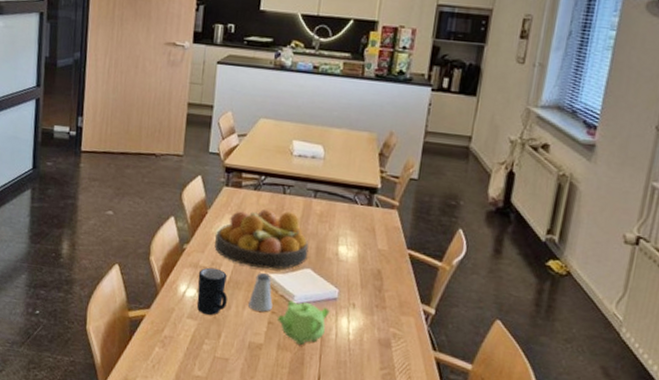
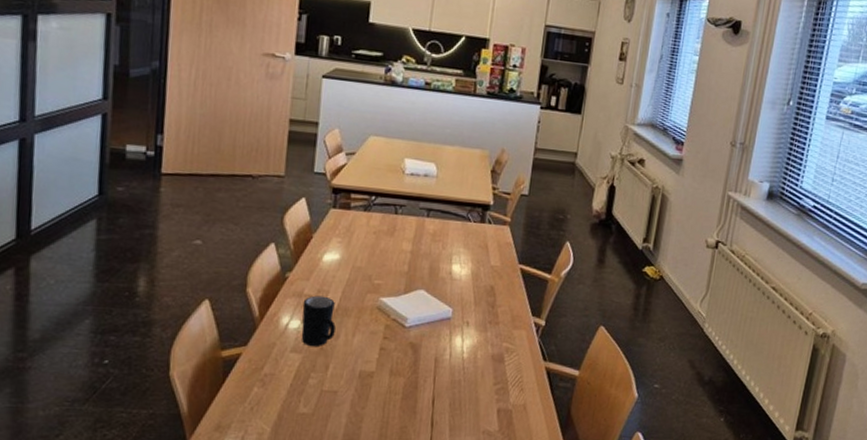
fruit bowl: present [214,209,309,270] -> none [321,230,422,293]
saltshaker: present [248,273,273,312] -> none [359,298,385,338]
teapot: present [277,300,330,345] -> none [390,324,444,368]

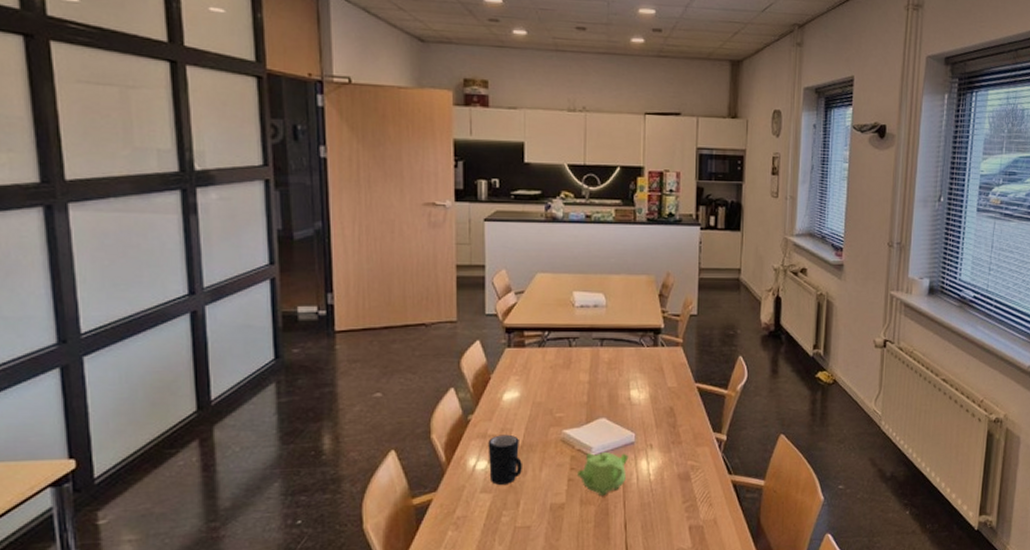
teapot: none [390,324,444,368] -> present [577,452,629,495]

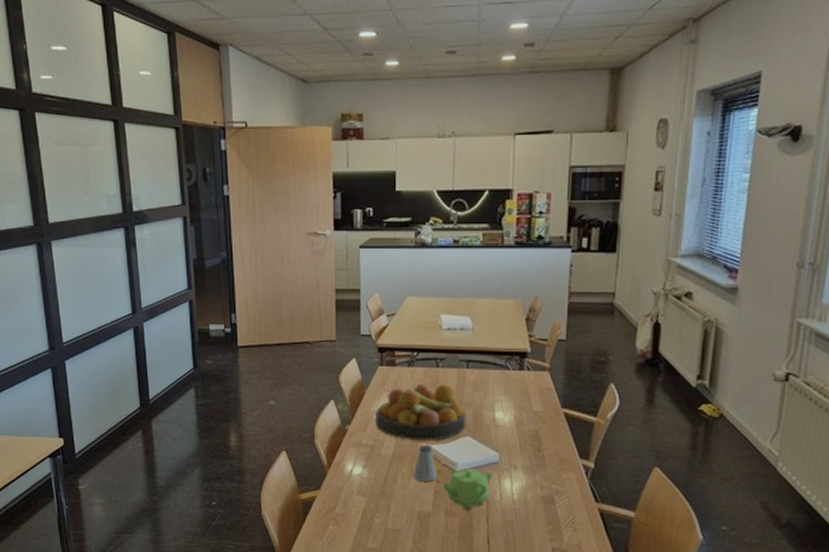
mug: present [488,434,522,485] -> none [363,445,393,490]
fruit bowl: none [501,364,601,427] -> present [374,383,466,441]
saltshaker: none [546,431,570,470] -> present [414,445,437,482]

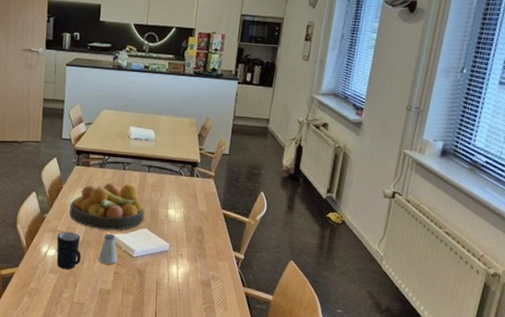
mug: none [363,445,393,490] -> present [56,231,81,269]
teapot: present [443,468,492,509] -> none [122,254,163,289]

